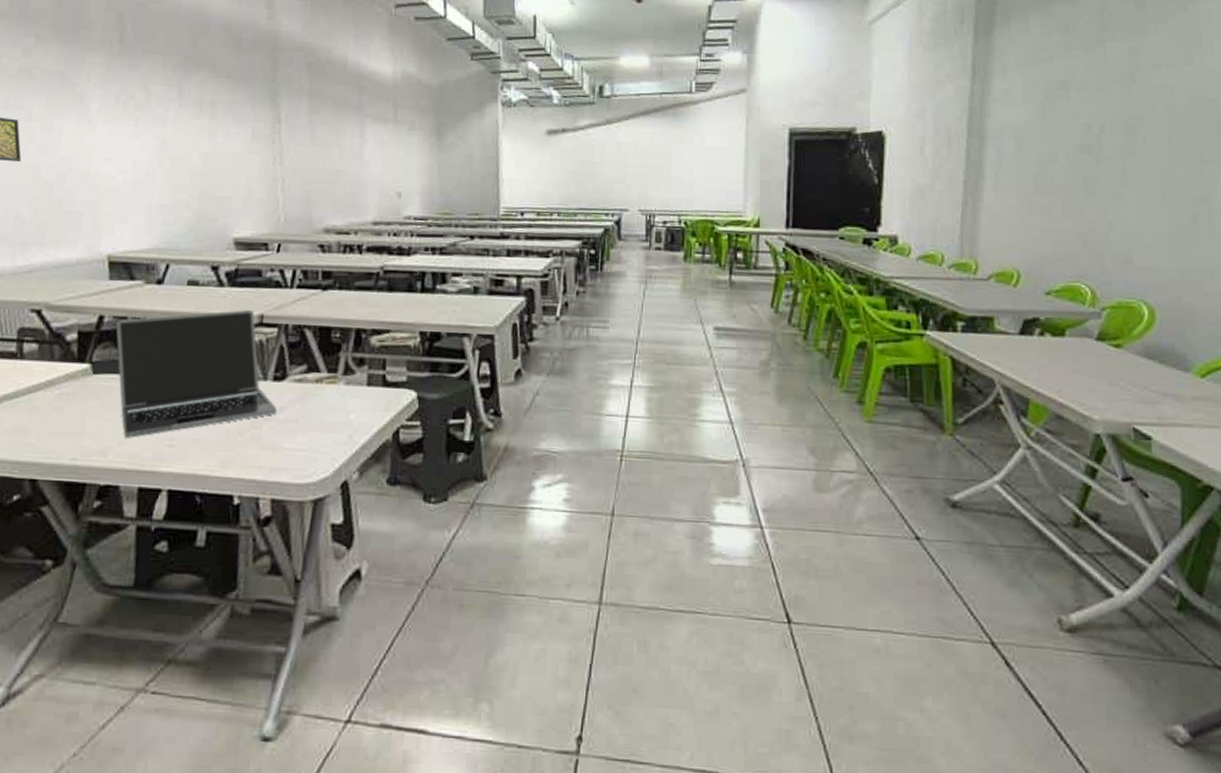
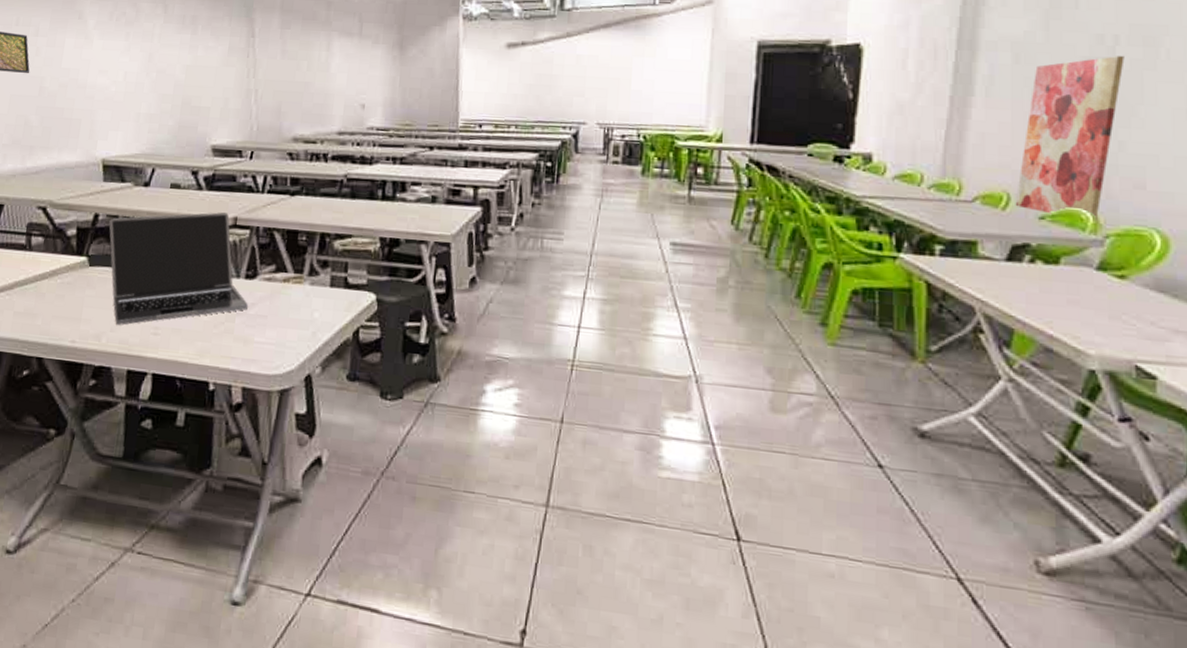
wall art: none [1024,142,1110,294] -> present [1015,55,1125,220]

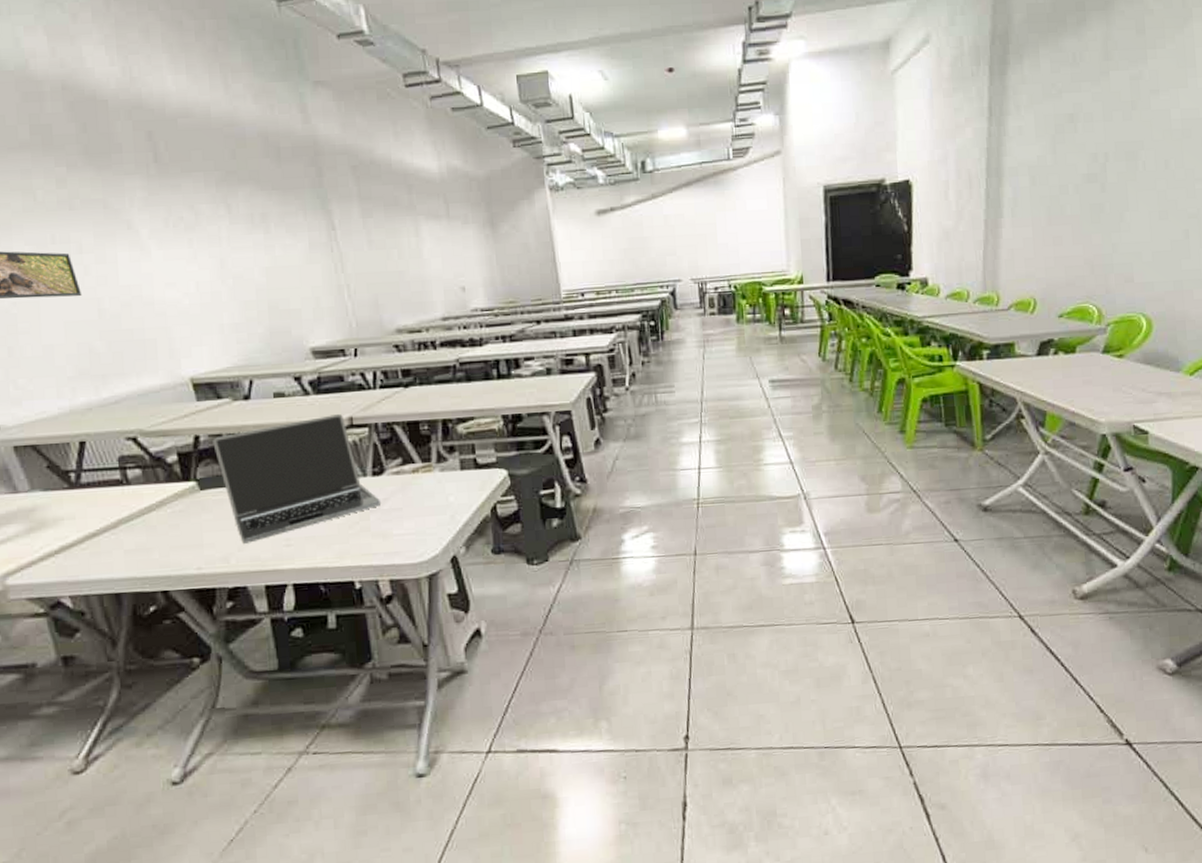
wall art: present [1015,55,1125,220] -> none [1040,170,1113,312]

